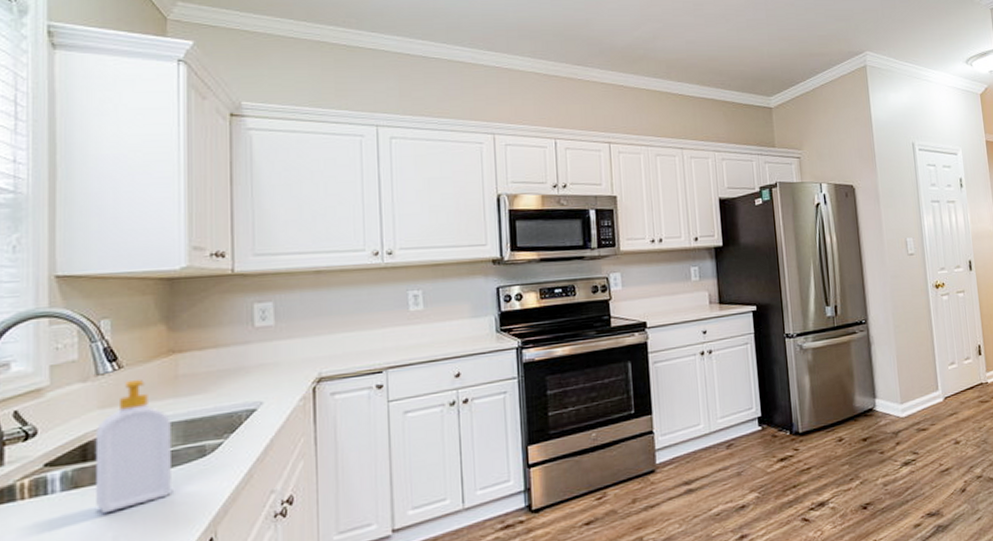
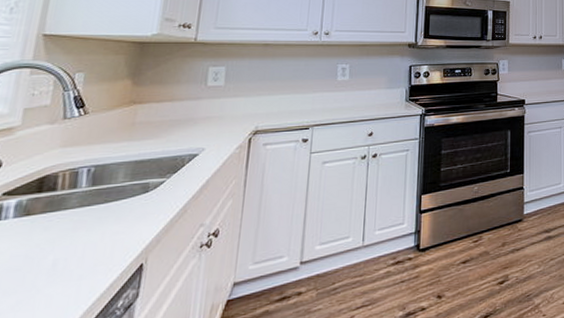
soap bottle: present [95,379,171,513] -> none [43,124,123,238]

